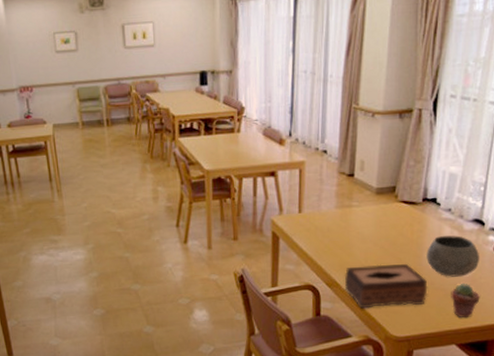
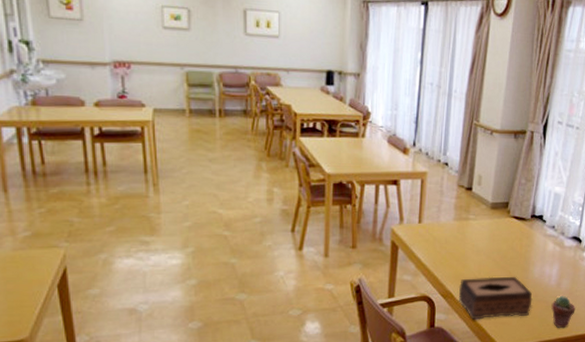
bowl: present [426,235,480,277] -> none [532,251,577,290]

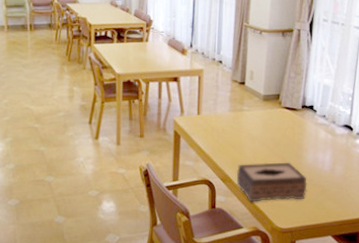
potted succulent: present [551,295,576,329] -> none [326,180,351,212]

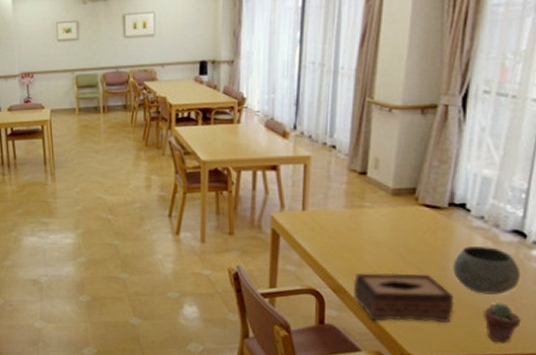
bowl: none [306,139,350,175] -> present [453,246,521,295]
potted succulent: none [326,180,351,212] -> present [483,302,521,344]

